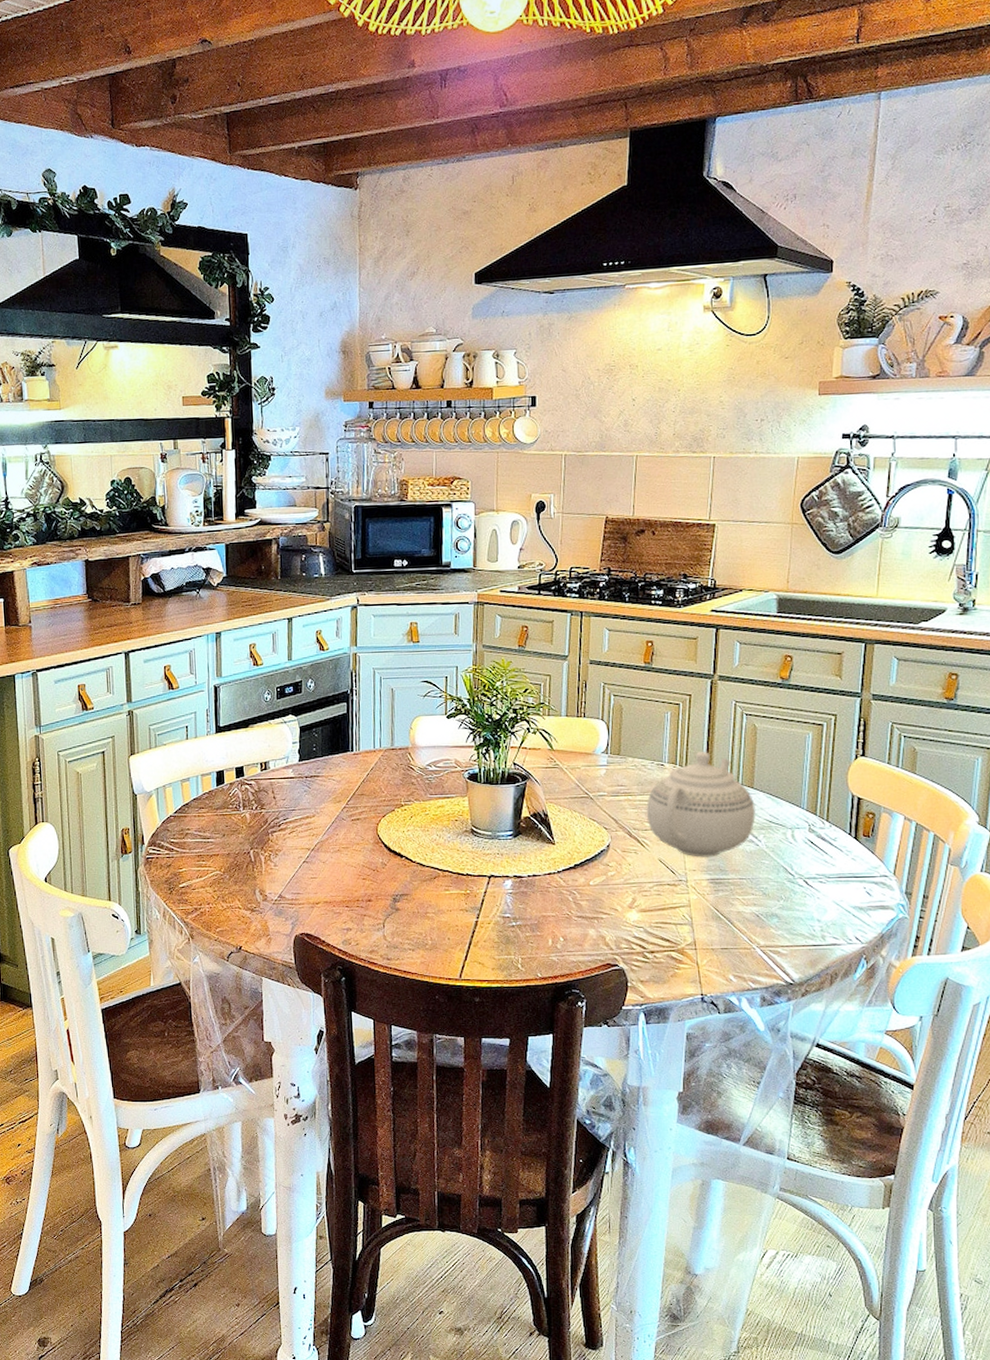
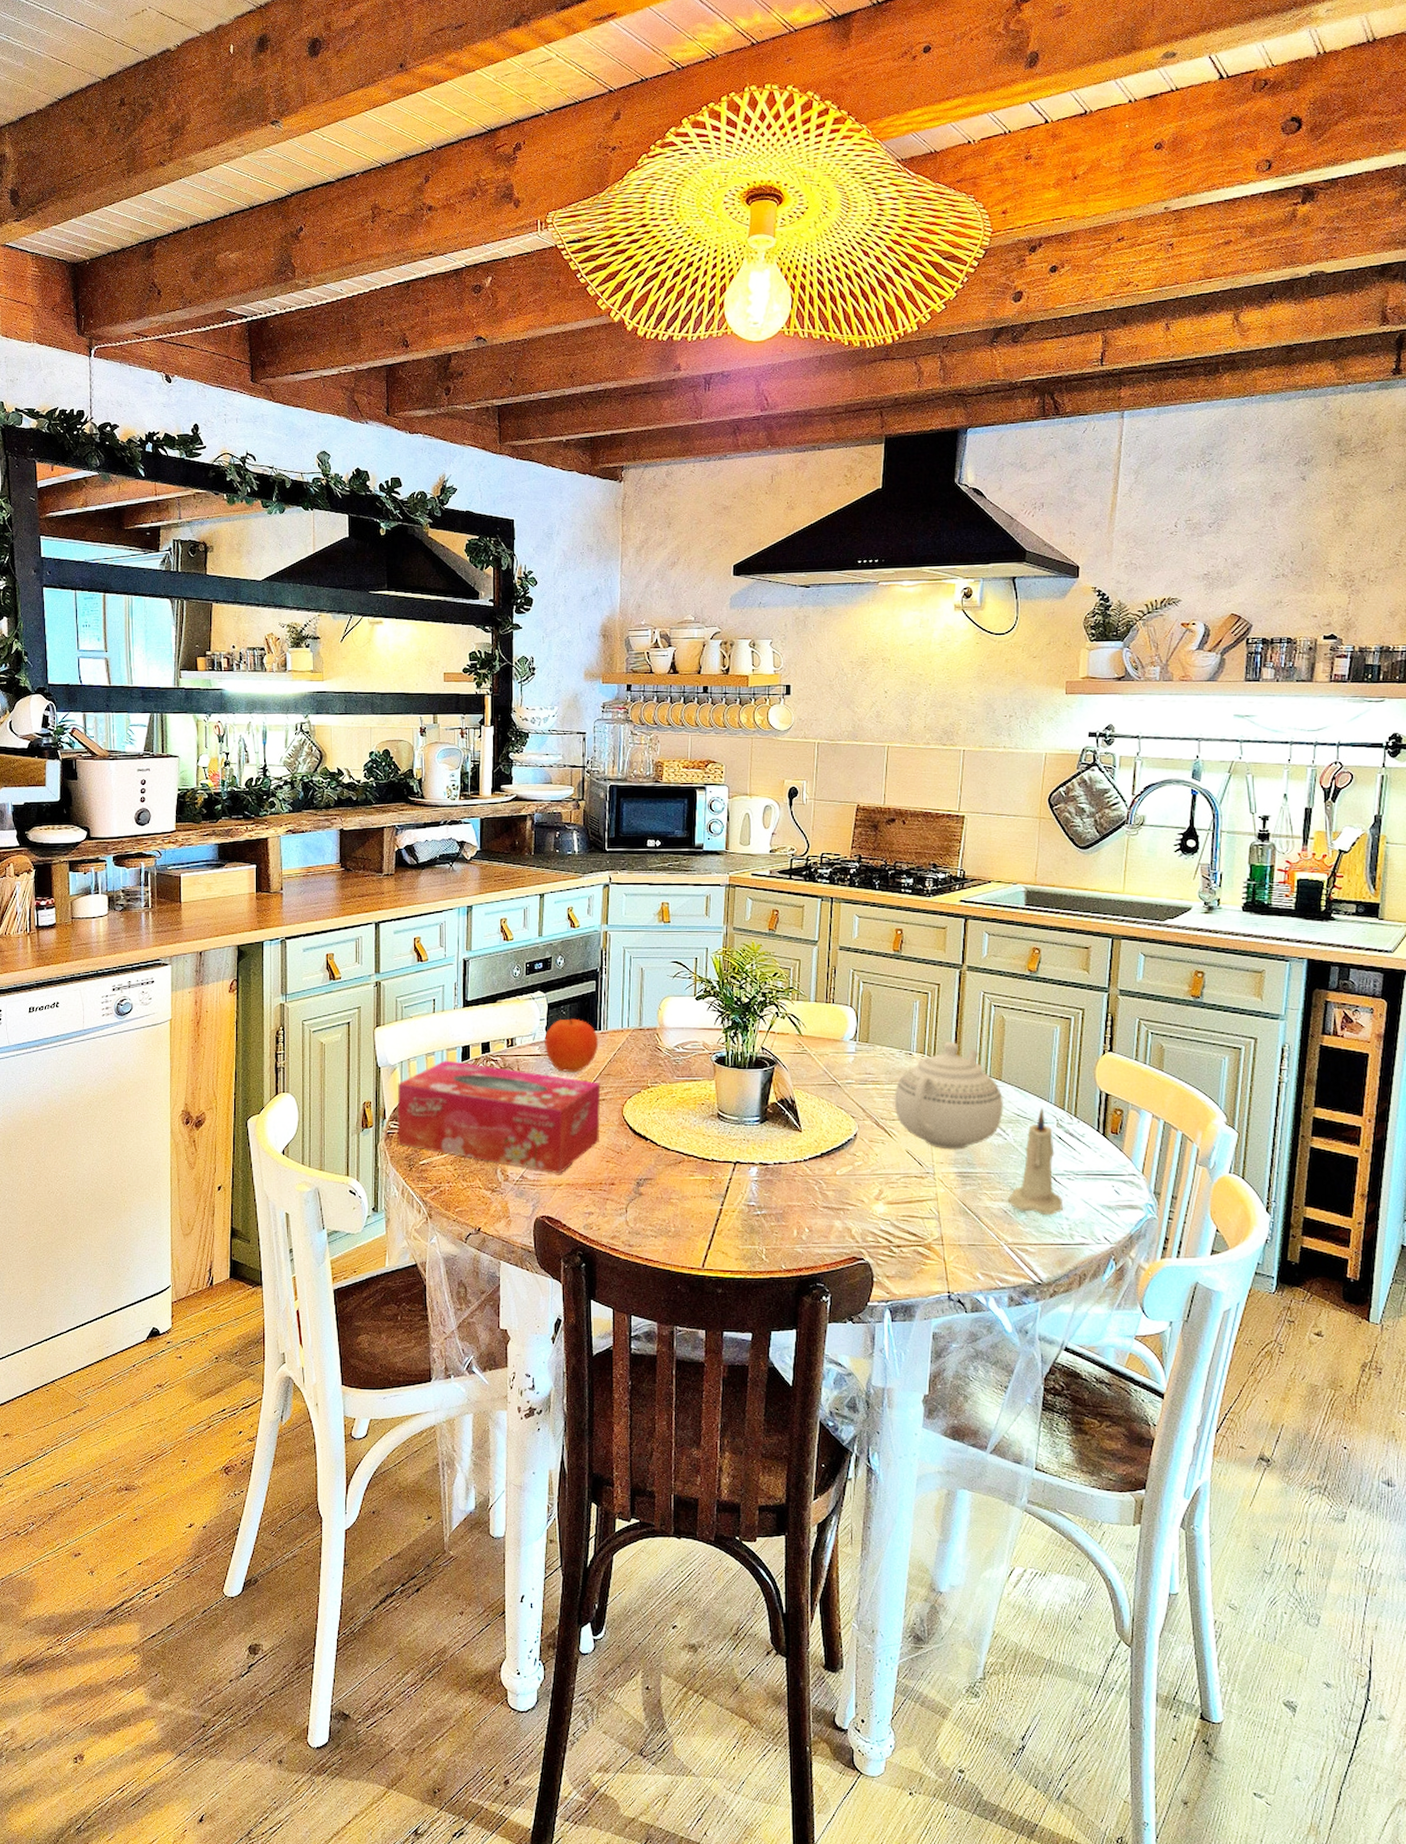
tissue box: none [155,785,356,893] -> present [397,1060,601,1174]
fruit: none [297,740,352,794] -> present [543,1018,599,1073]
candle: none [759,813,815,919] -> present [1007,1107,1063,1216]

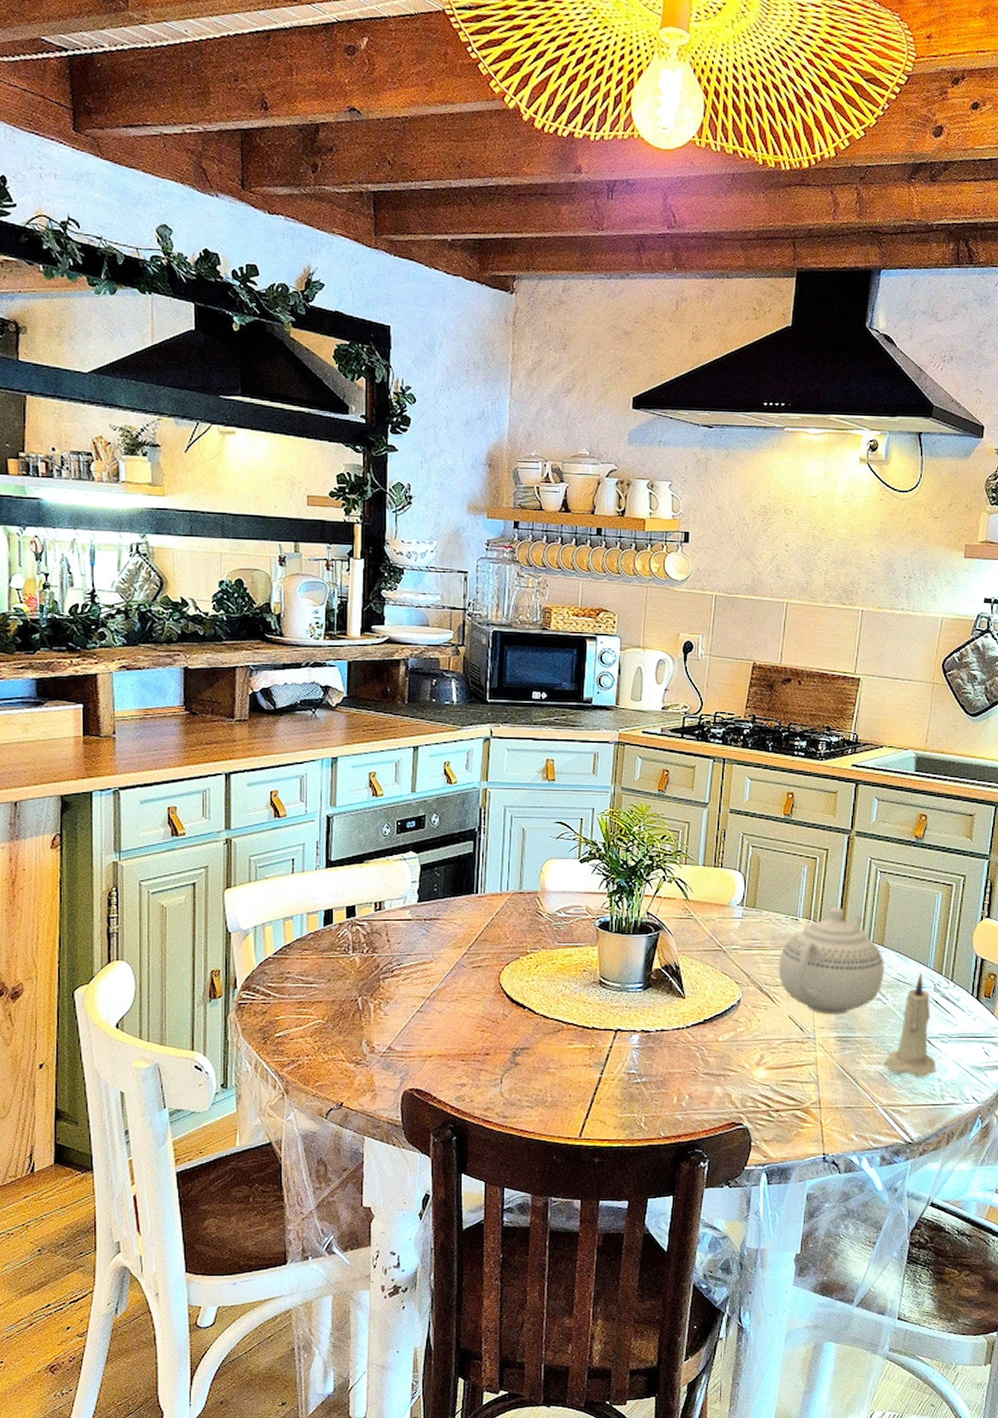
tissue box: present [397,1060,601,1174] -> none [250,925,477,1045]
fruit: present [543,1018,599,1073] -> none [415,881,476,939]

